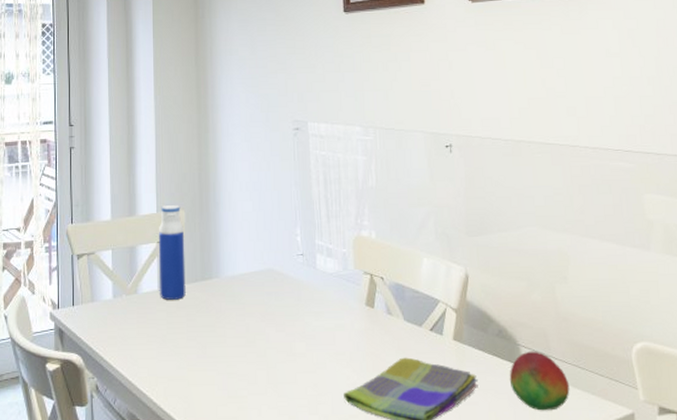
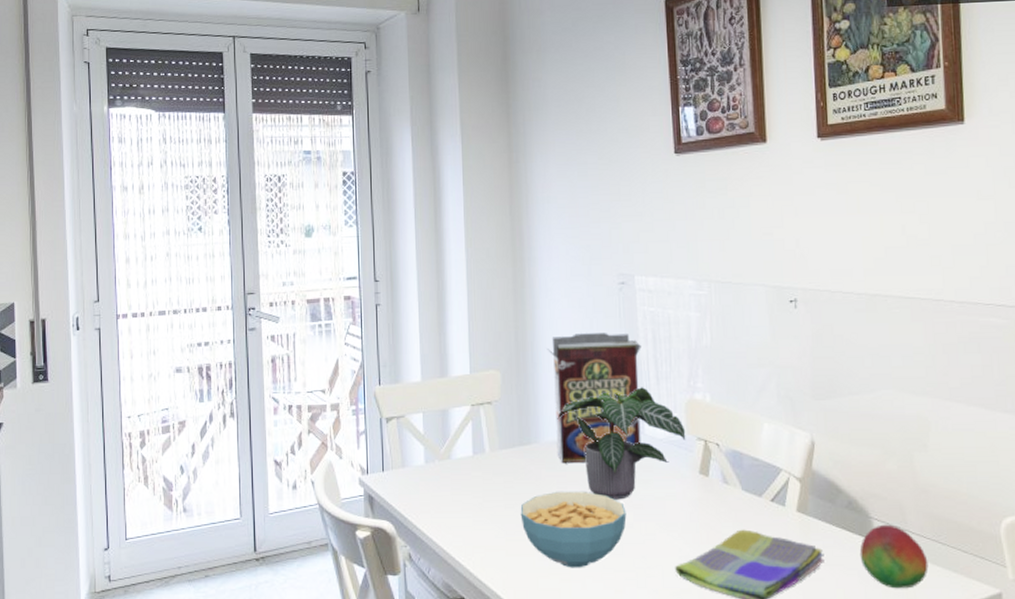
water bottle: present [158,205,186,300] -> none [472,366,503,466]
cereal bowl: none [201,322,300,397] -> present [520,491,627,568]
cereal box: none [228,175,314,297] -> present [547,333,641,464]
potted plant: none [236,225,354,331] -> present [557,387,686,500]

